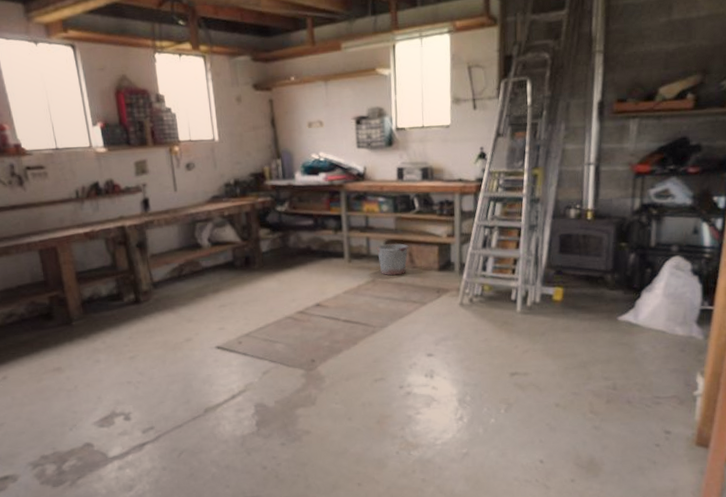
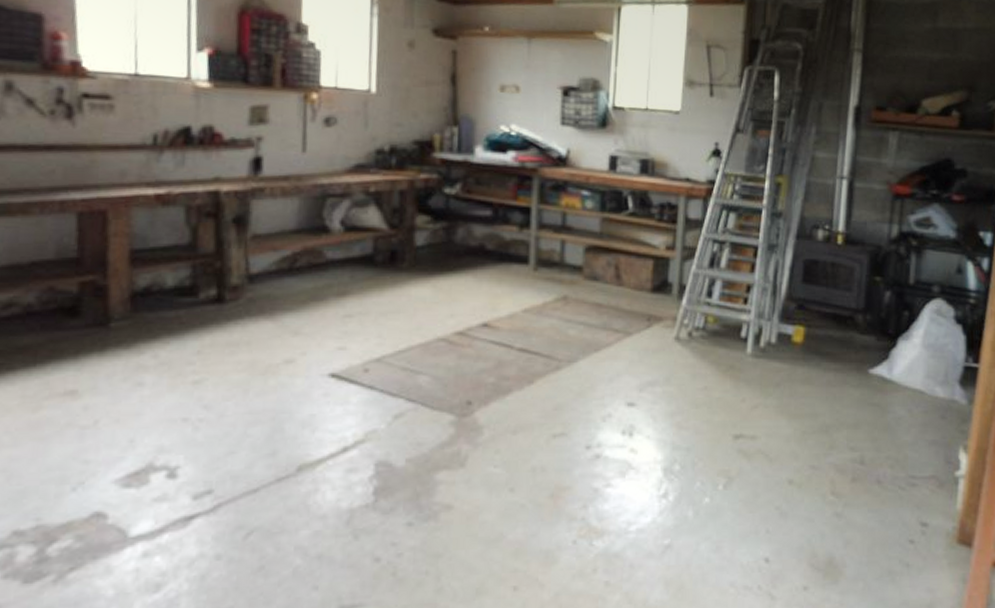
bucket: present [376,243,409,276] -> none [572,251,616,294]

